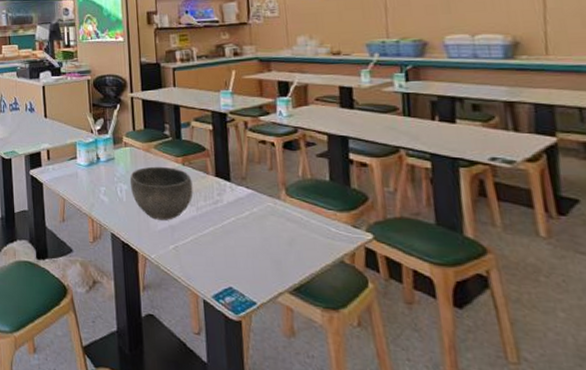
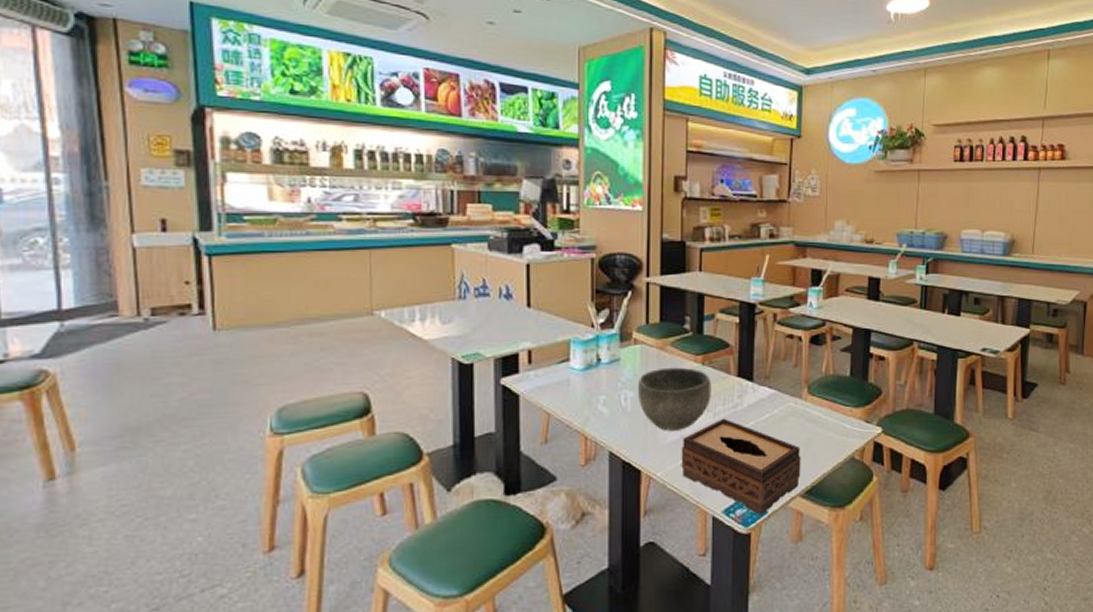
tissue box: none [170,212,287,306] -> present [681,418,801,516]

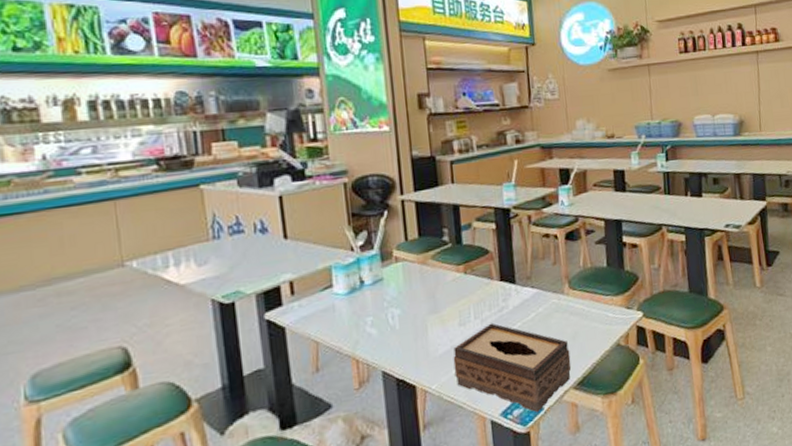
bowl: present [637,367,712,431] -> none [403,278,477,344]

